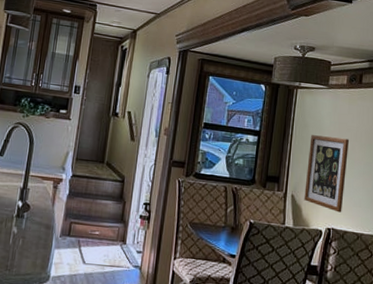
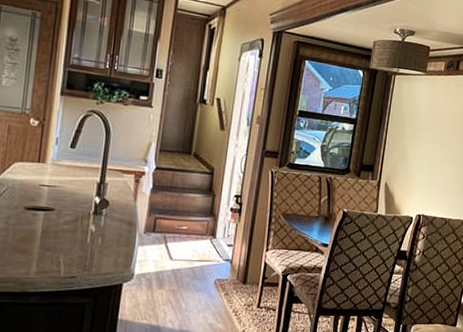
wall art: present [304,135,349,213] -> none [397,123,443,200]

